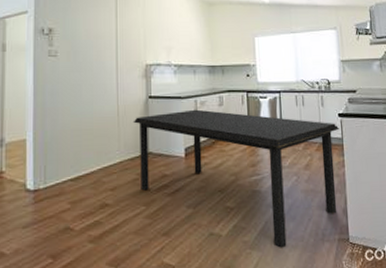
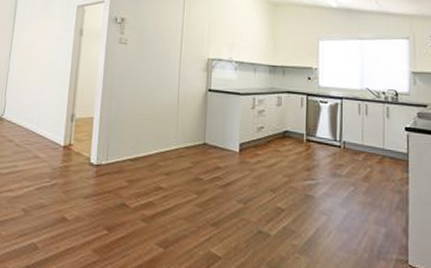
dining table: present [133,109,340,249] -> none [191,106,406,260]

